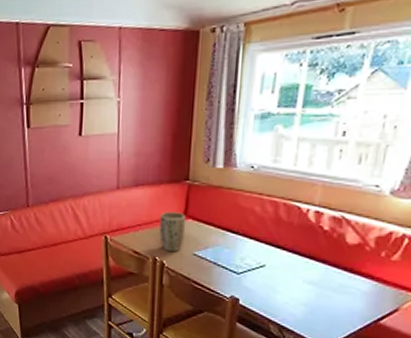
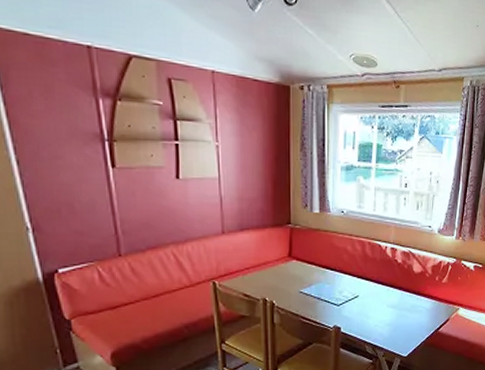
plant pot: present [159,211,186,252] -> none [267,254,291,292]

